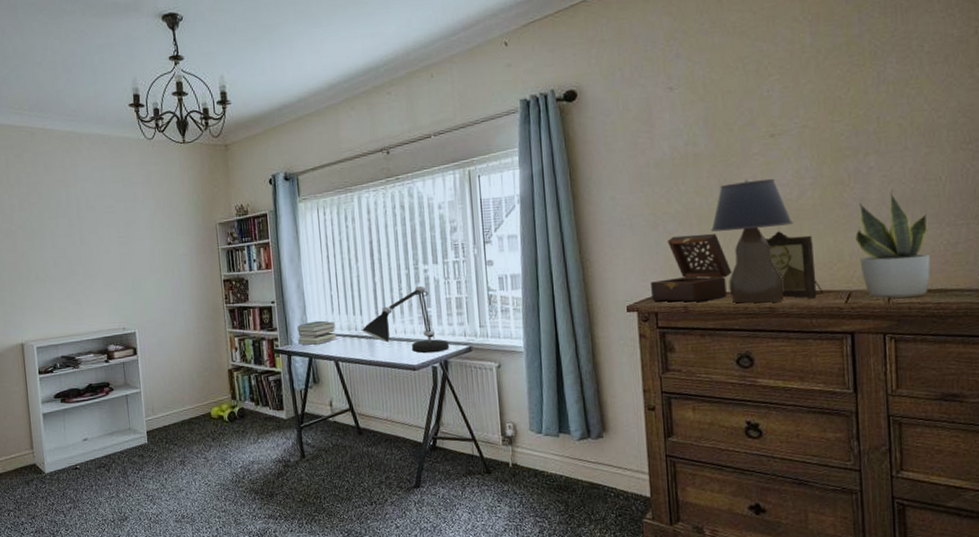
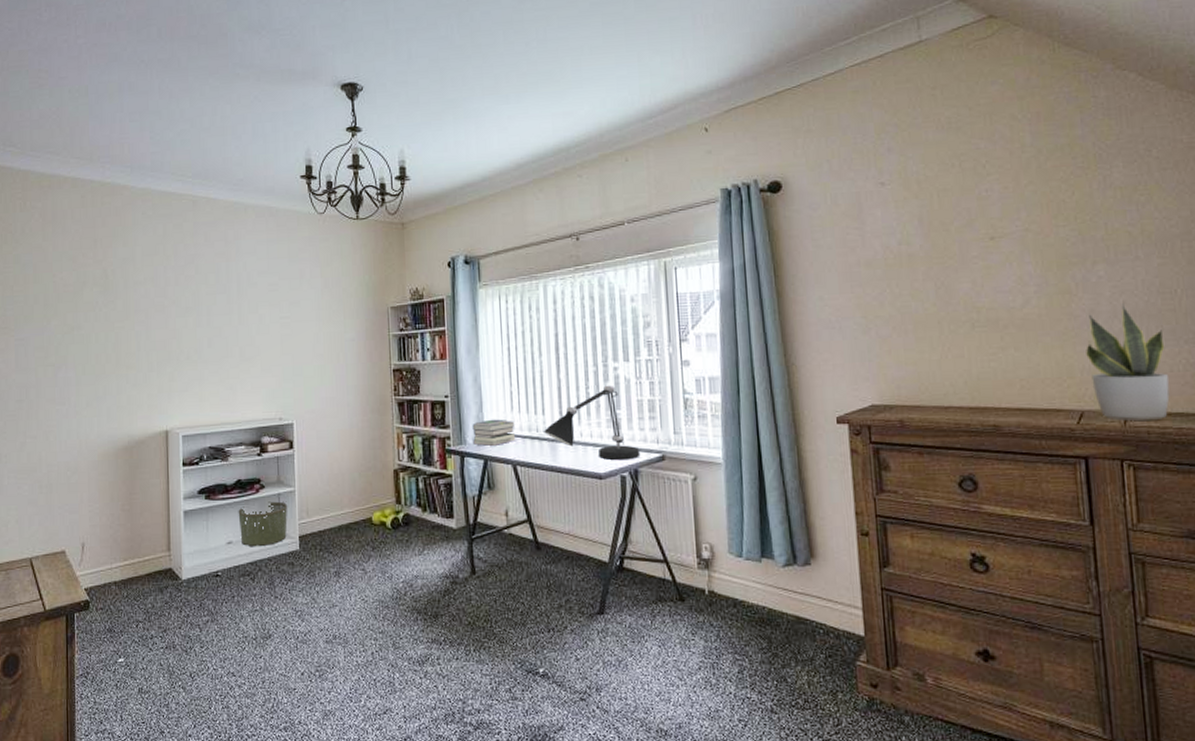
basket: none [91,401,136,442] -> present [238,501,288,546]
jewelry box: present [650,233,732,303] -> none [861,340,952,417]
table lamp: present [710,178,794,304] -> none [927,282,1019,421]
photo frame: present [765,231,823,299] -> none [988,341,1052,417]

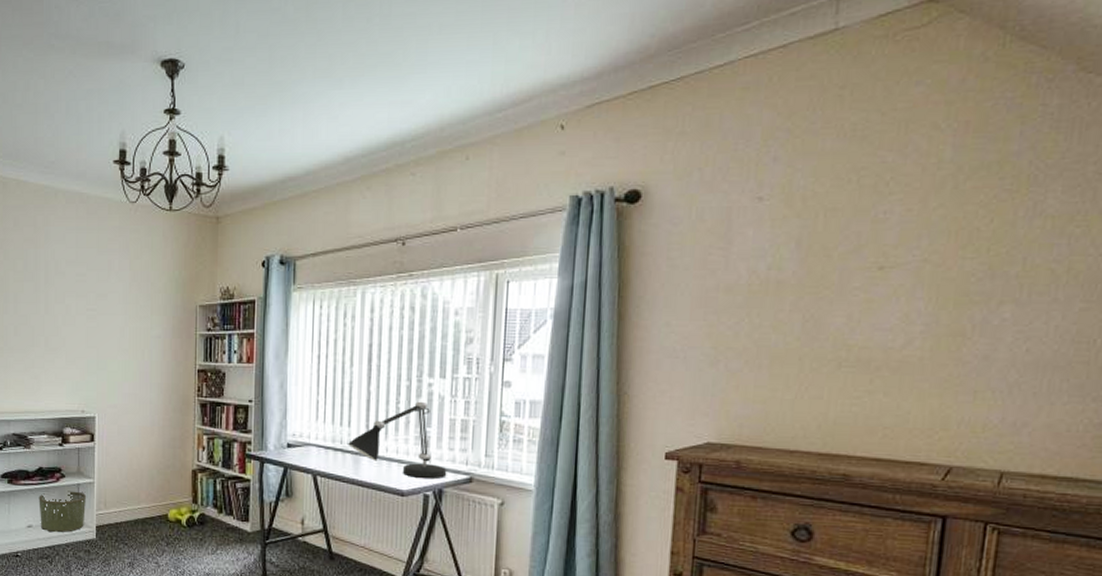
books: present [472,419,516,446] -> none [274,427,319,454]
potted plant: present [1086,303,1170,422] -> none [968,351,1069,484]

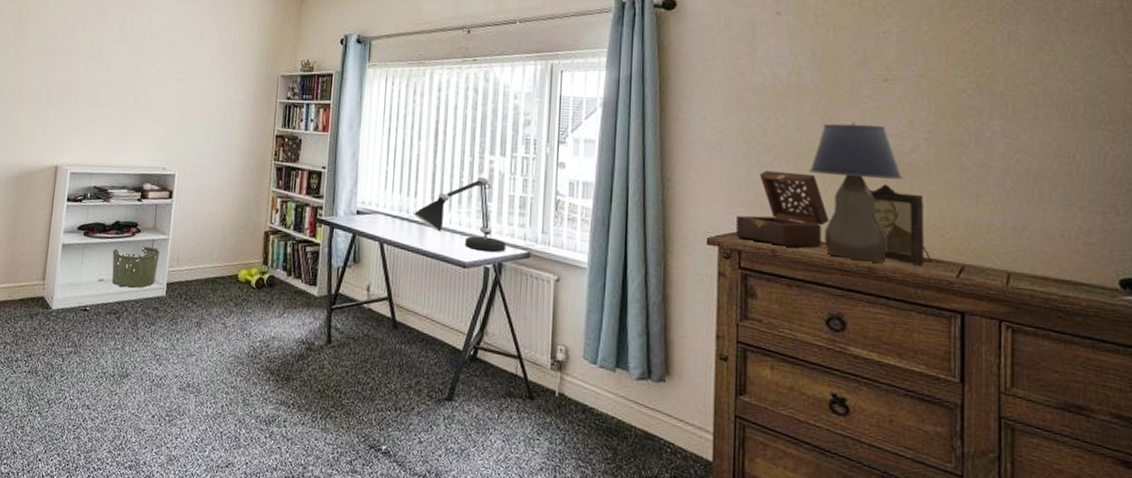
jewelry box: none [698,377,803,459] -> present [735,170,829,248]
table lamp: none [783,316,892,470] -> present [808,120,904,264]
photo frame: none [851,385,915,469] -> present [870,184,931,265]

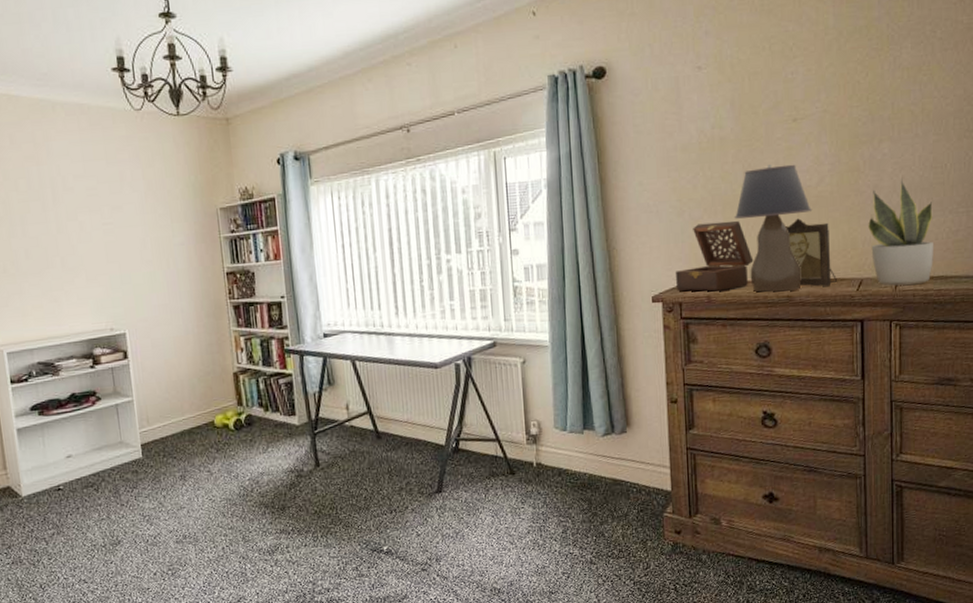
basket: present [112,246,160,288] -> none [75,411,128,459]
desk lamp: present [414,176,507,252] -> none [380,277,473,350]
potted plant: none [973,162,1059,286] -> present [868,179,935,286]

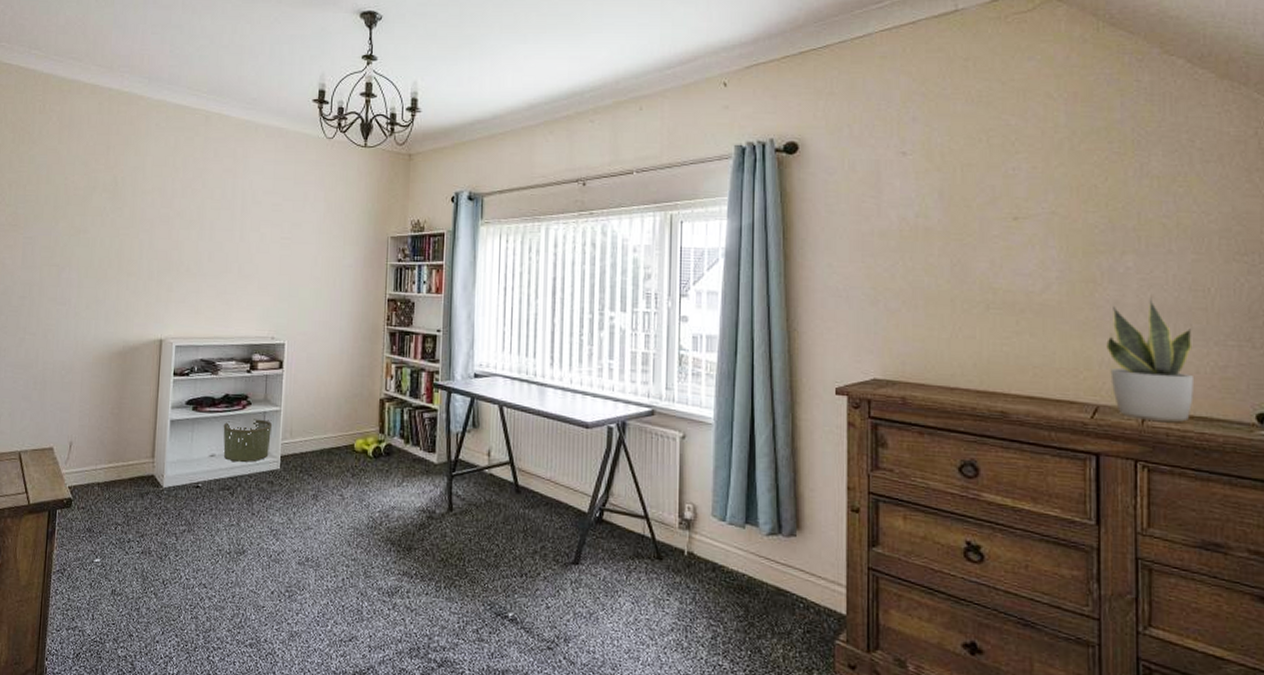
basket: none [75,411,128,459] -> present [223,419,273,462]
jewelry box: present [675,220,754,293] -> none [864,316,960,395]
table lamp: present [734,163,813,293] -> none [938,261,1036,408]
photo frame: present [786,218,837,287] -> none [1001,326,1065,407]

